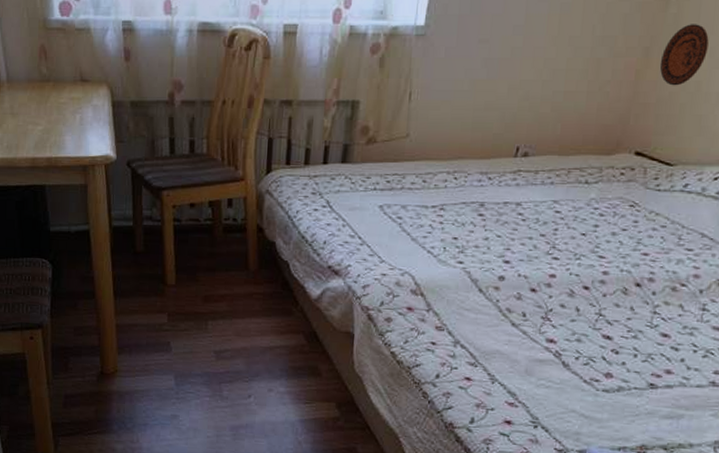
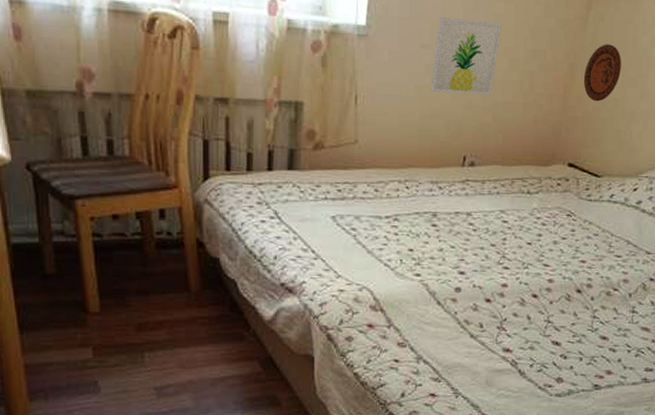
wall art: none [486,11,568,85] -> present [430,17,502,95]

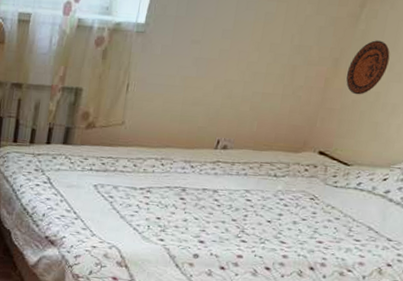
wall art: present [430,17,502,95] -> none [195,16,271,86]

